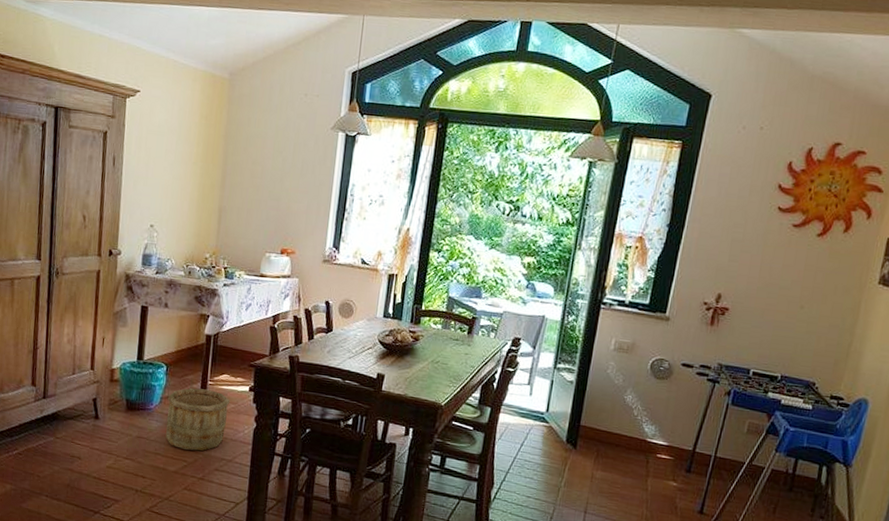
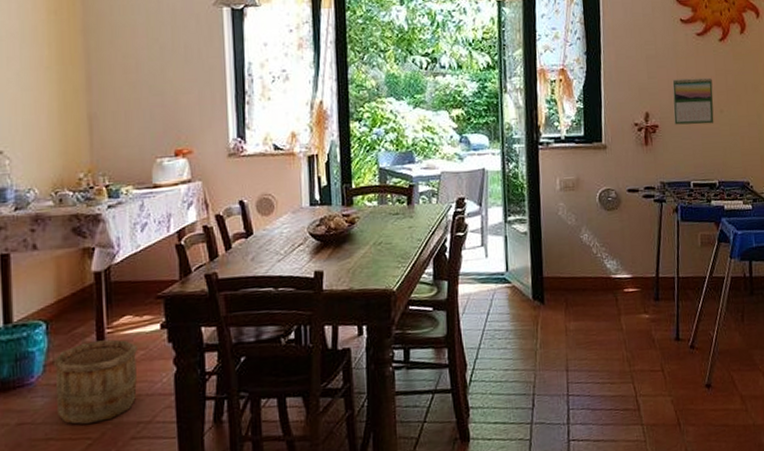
calendar: none [746,266,799,318] -> present [672,77,714,125]

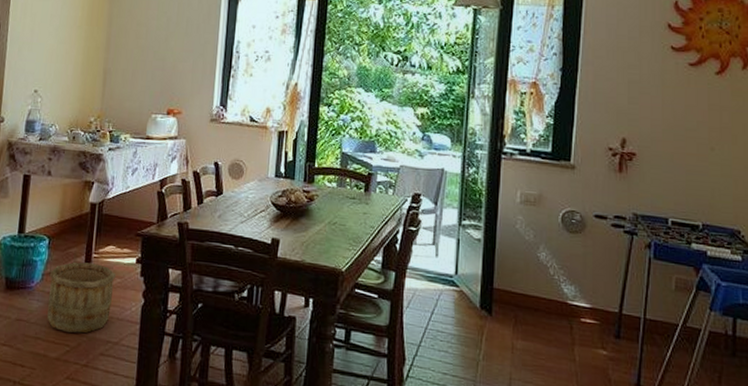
calendar: present [672,77,714,125] -> none [655,108,704,161]

